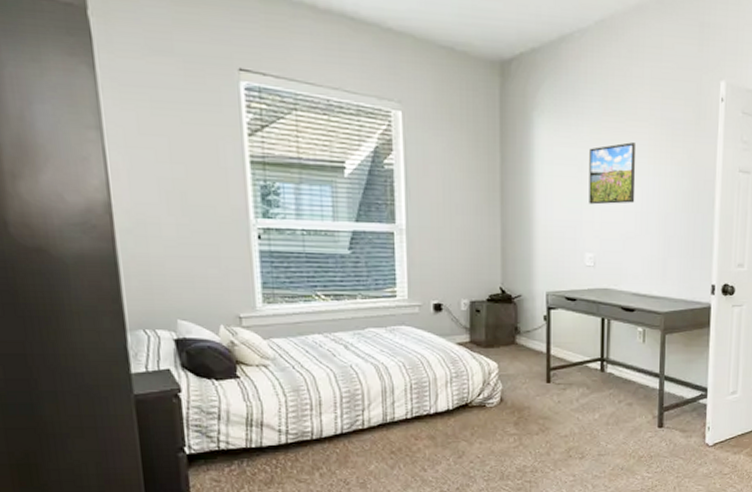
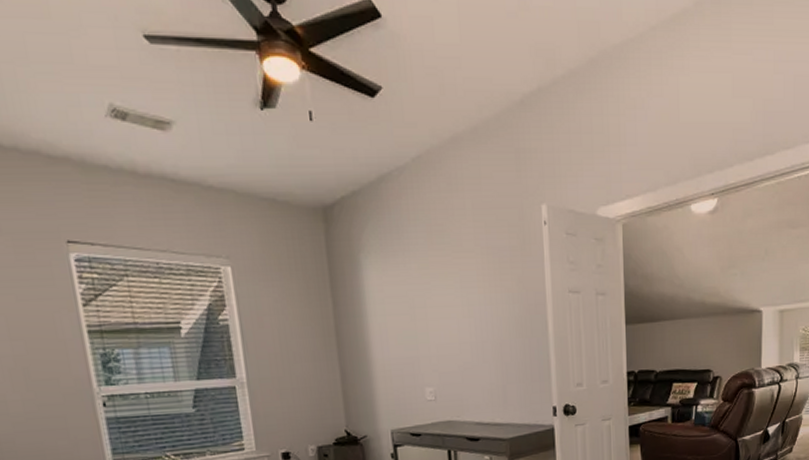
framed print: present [589,142,636,205] -> none [419,274,469,340]

